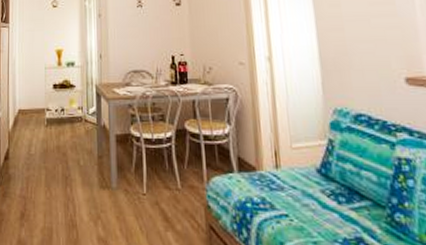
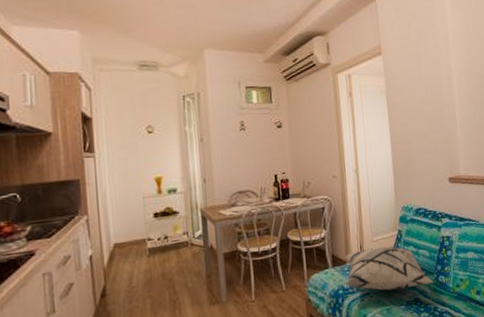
decorative pillow: none [254,156,386,221] -> present [345,246,433,291]

